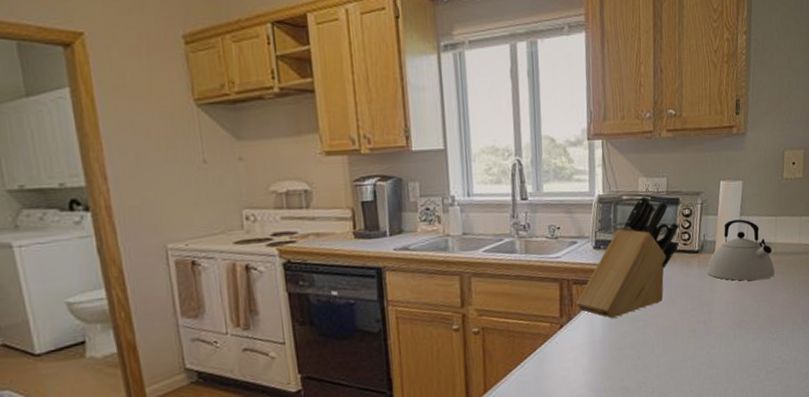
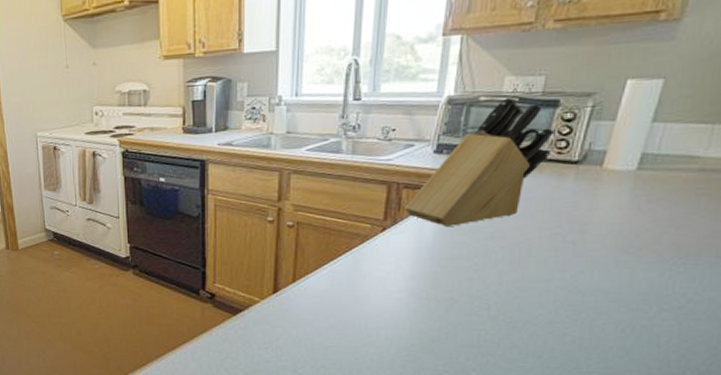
kettle: present [707,219,775,281] -> none [586,126,699,201]

